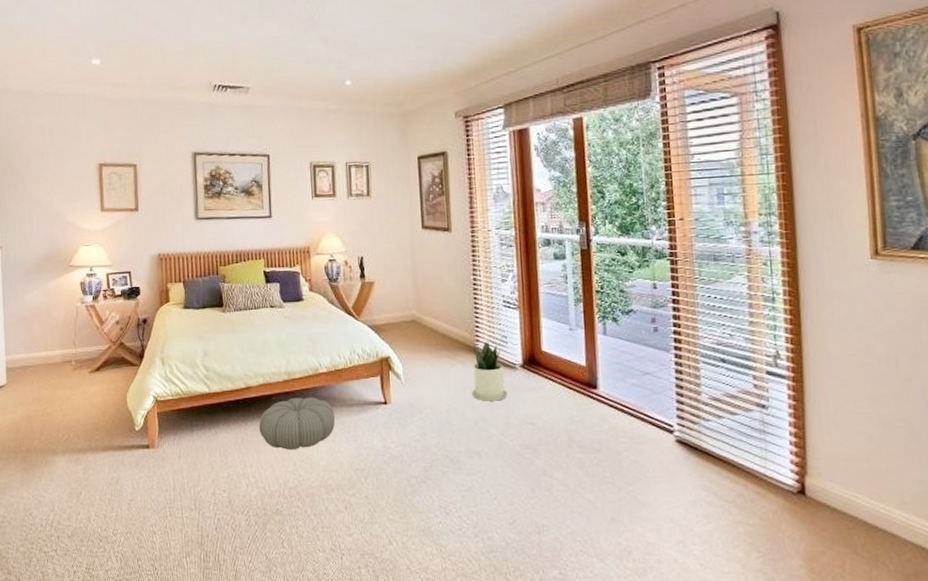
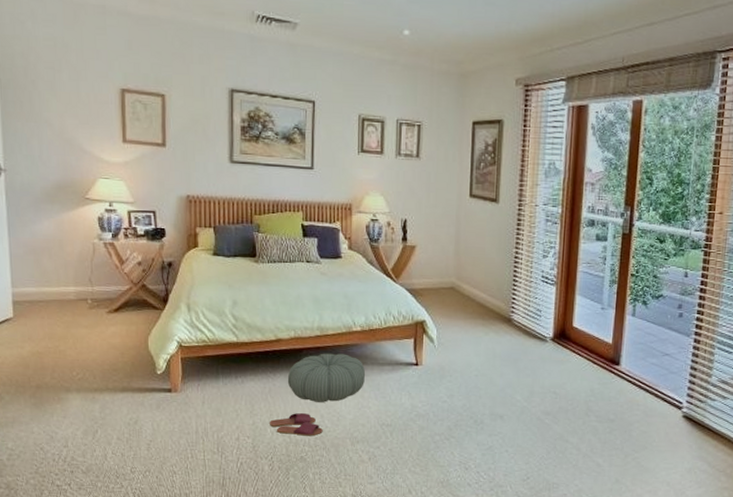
slippers: none [244,461,297,487] -> present [270,412,323,436]
planter: present [472,341,508,401] -> none [502,313,536,370]

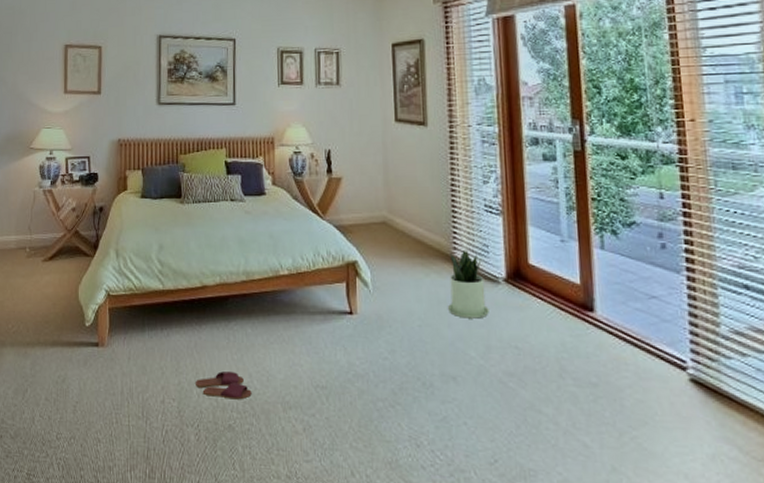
pouf: present [287,353,366,402] -> none [213,301,296,359]
planter: none [502,313,536,370] -> present [448,249,489,319]

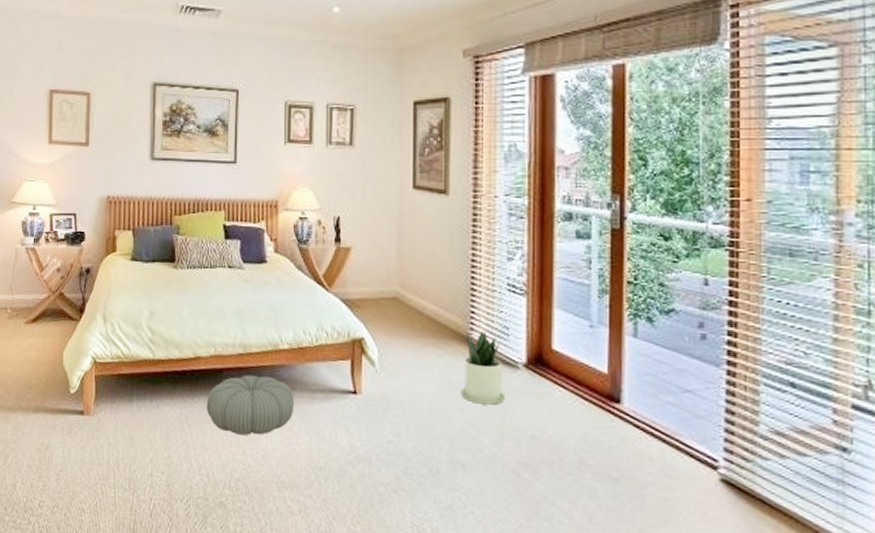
slippers: present [196,370,252,400] -> none [186,446,245,477]
pouf: none [213,301,296,359] -> present [206,375,295,436]

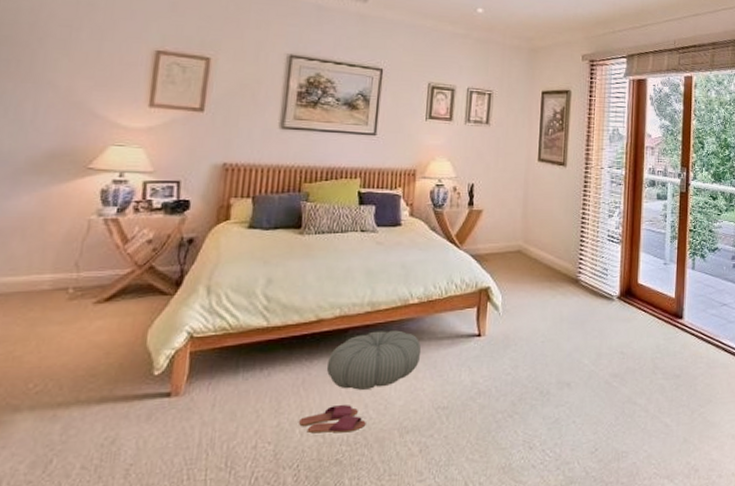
slippers: none [186,446,245,477] -> present [299,404,366,434]
planter: present [461,331,506,405] -> none [569,273,603,332]

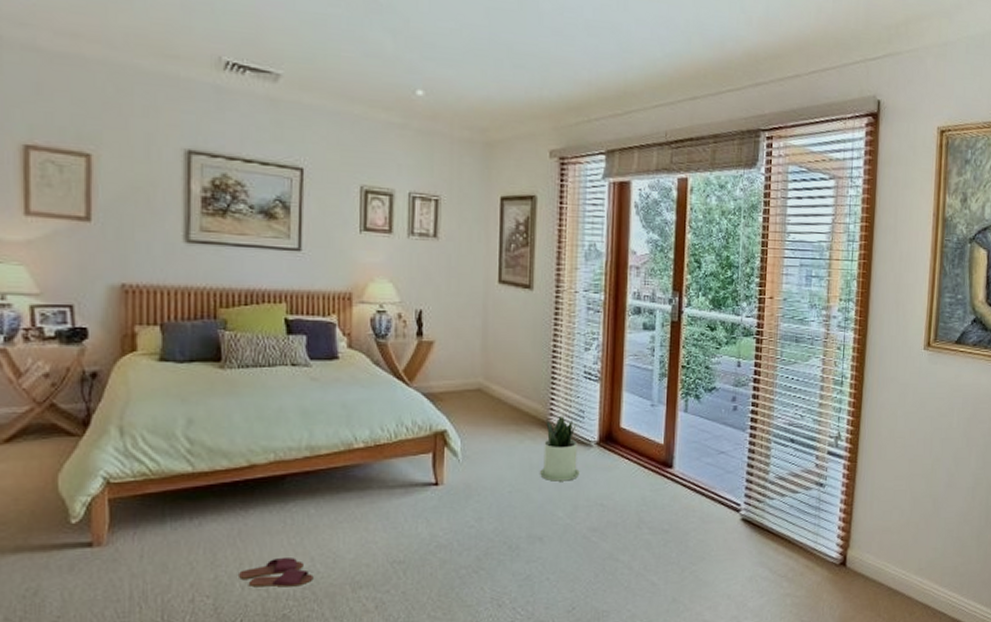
pouf: present [326,330,422,390] -> none [264,477,371,542]
planter: none [569,273,603,332] -> present [540,415,580,482]

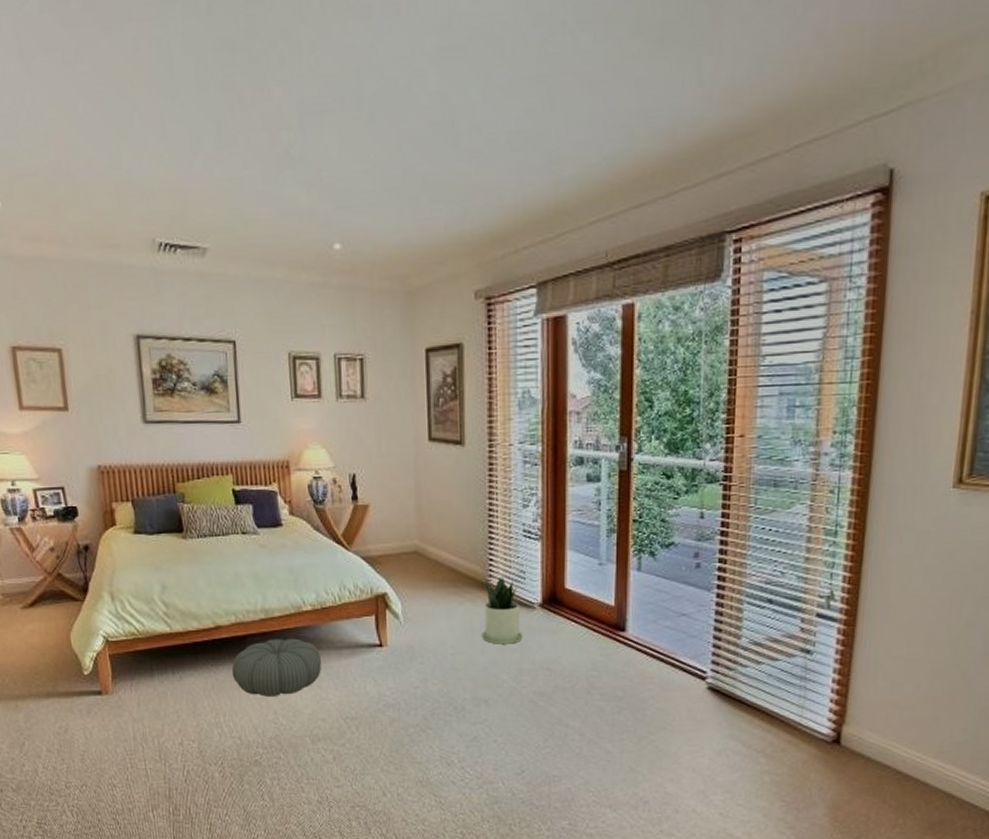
slippers: present [239,557,314,588] -> none [216,709,278,736]
pouf: none [264,477,371,542] -> present [231,638,322,697]

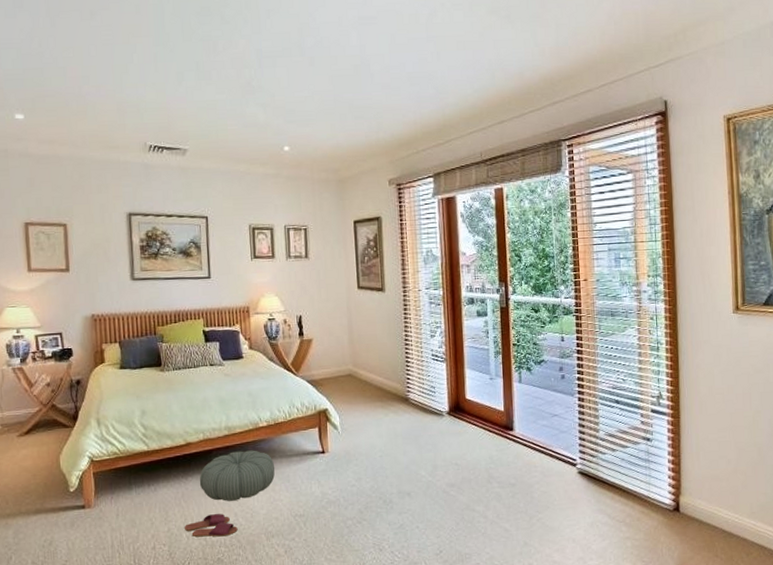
slippers: none [216,709,278,736] -> present [185,513,238,537]
planter: present [482,576,523,644] -> none [404,391,436,446]

